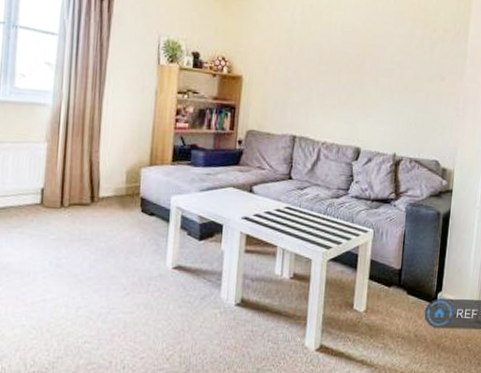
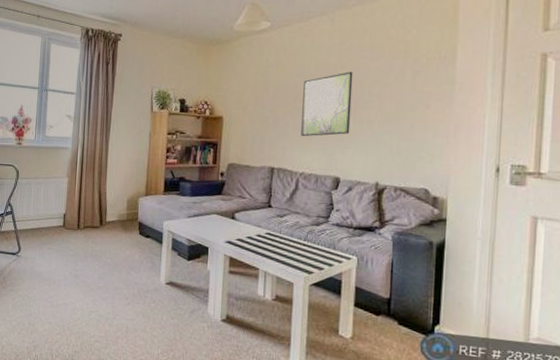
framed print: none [324,36,378,104] -> present [301,71,353,137]

